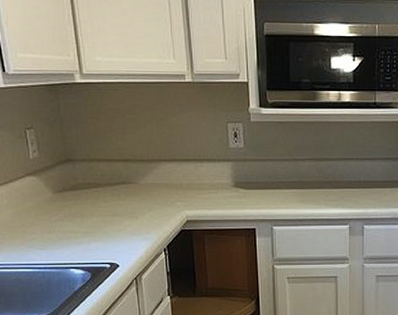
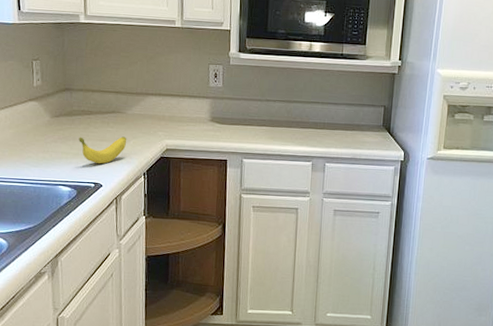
banana: none [87,210,142,241] -> present [79,136,127,164]

